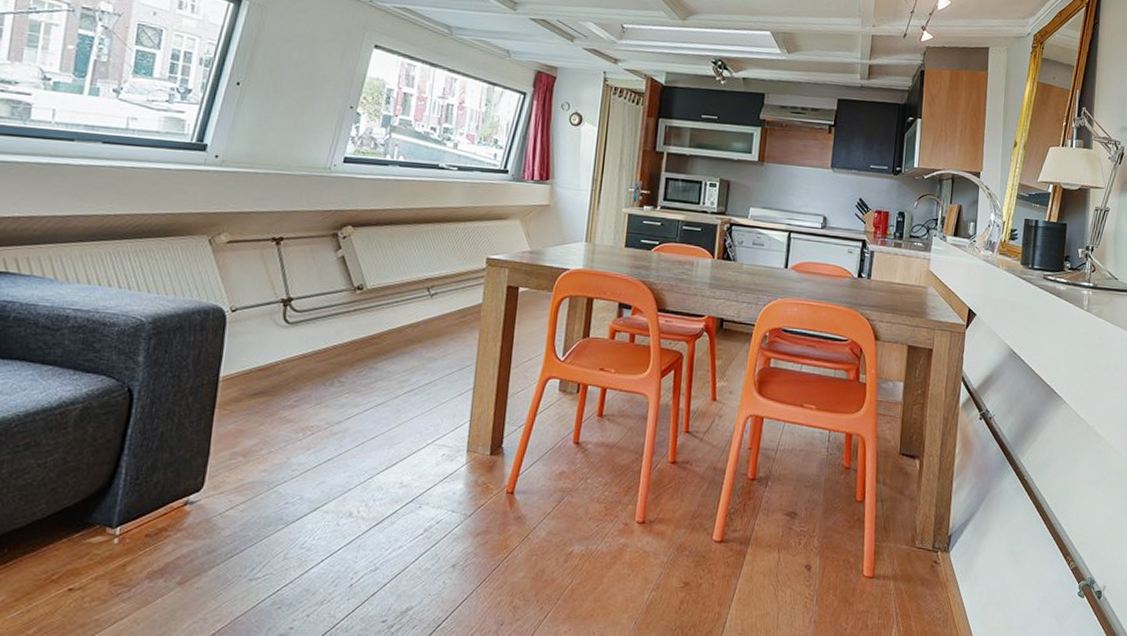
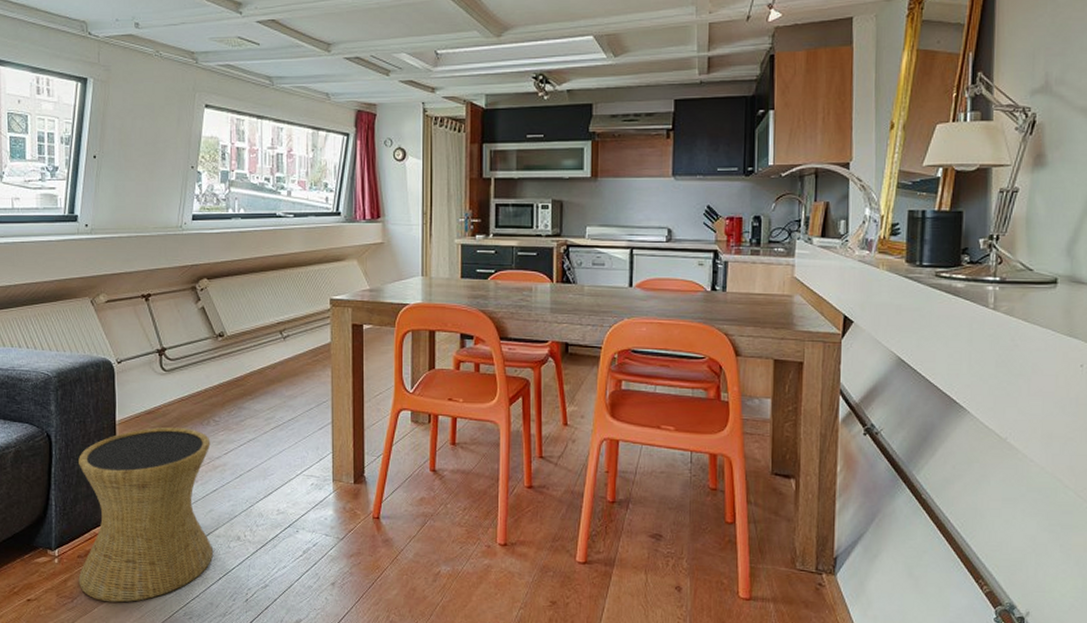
side table: none [141,386,332,591] -> present [78,427,213,603]

